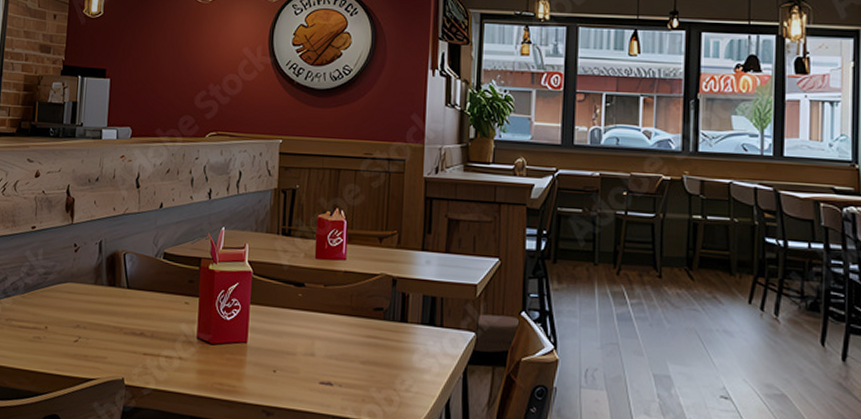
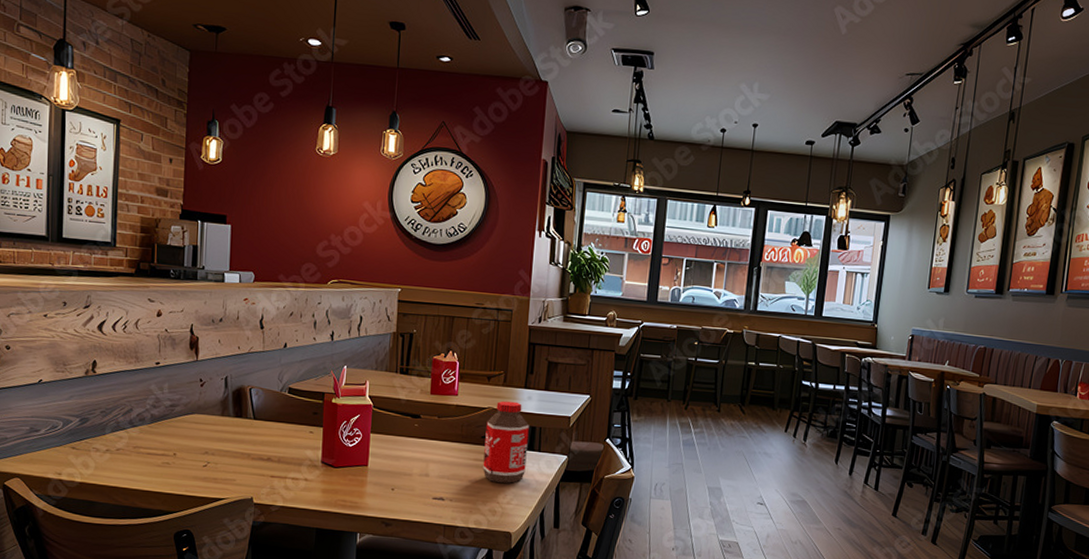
bottle: none [376,265,429,366] -> present [483,401,529,483]

